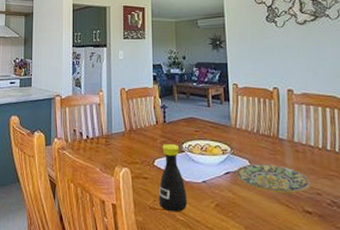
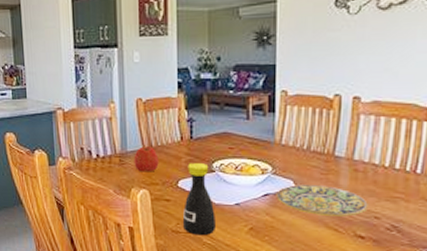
apple: none [117,129,138,152] -> present [134,146,159,172]

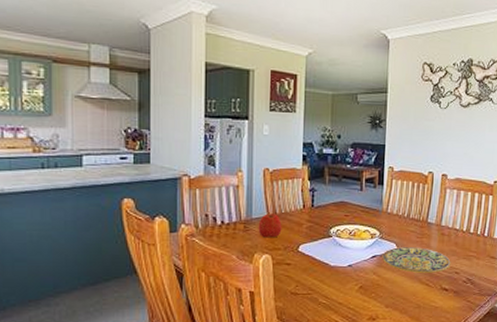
bottle: present [182,163,215,236] -> none [301,229,331,296]

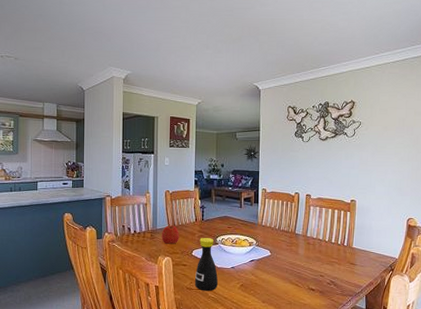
bottle: none [301,229,331,296] -> present [194,238,218,291]
plate: present [382,247,452,273] -> none [259,253,317,275]

